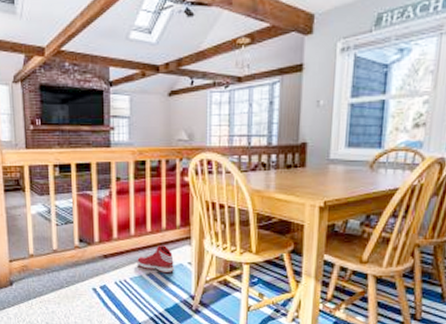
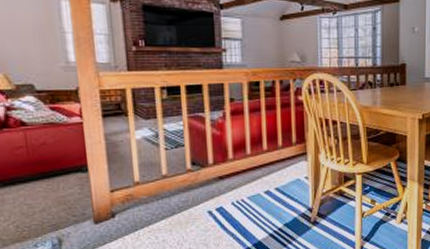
sneaker: present [137,245,175,274] -> none [254,162,293,190]

